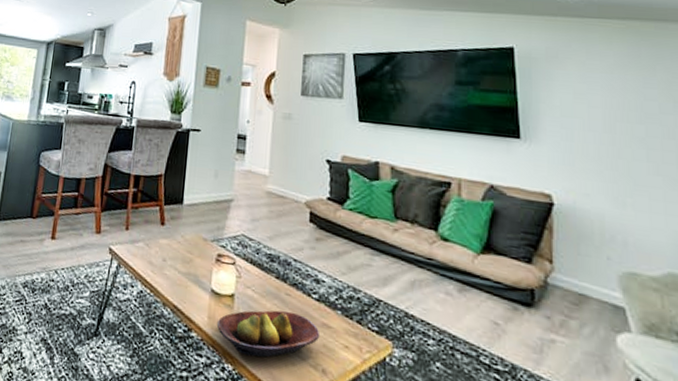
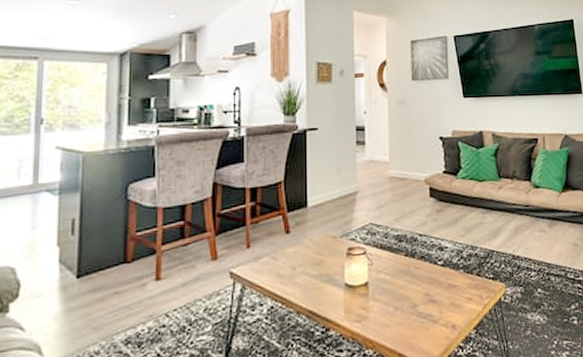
fruit bowl: present [216,310,320,358] -> none [353,282,448,336]

